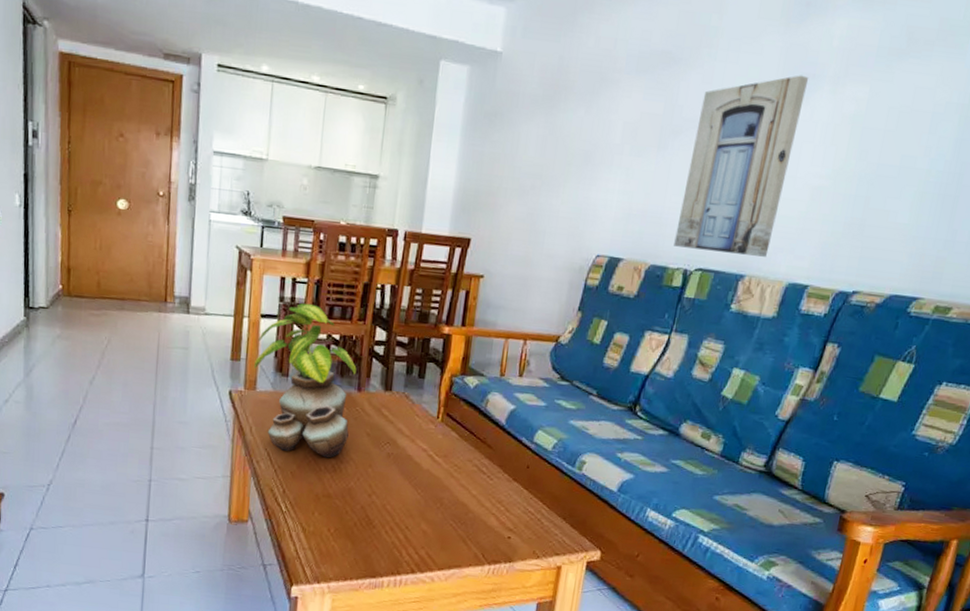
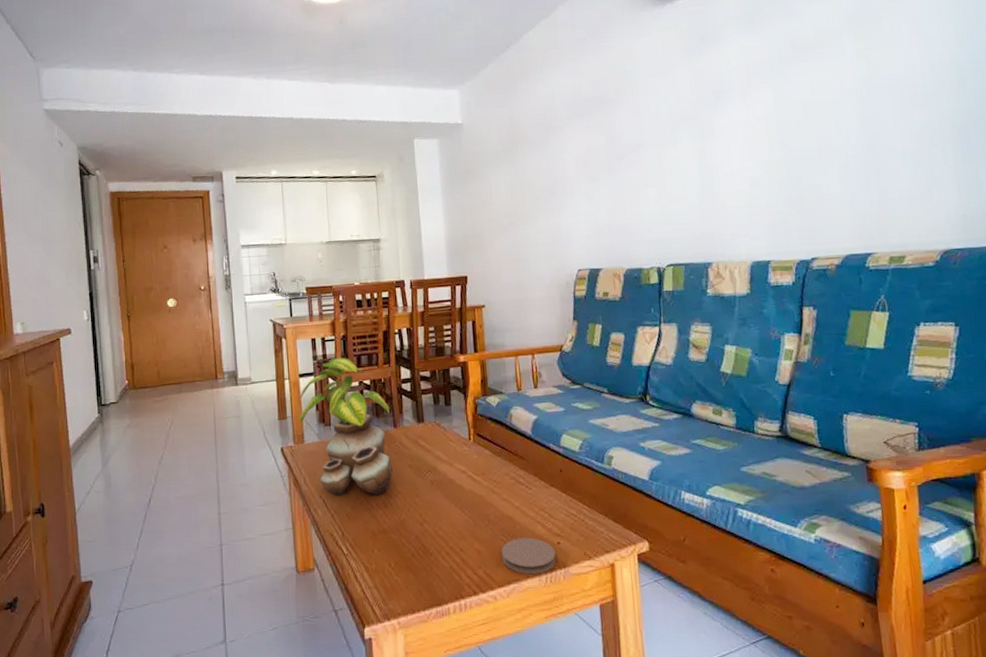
coaster: none [446,525,504,564] -> present [501,537,556,575]
wall art: present [674,75,809,257] -> none [635,93,727,250]

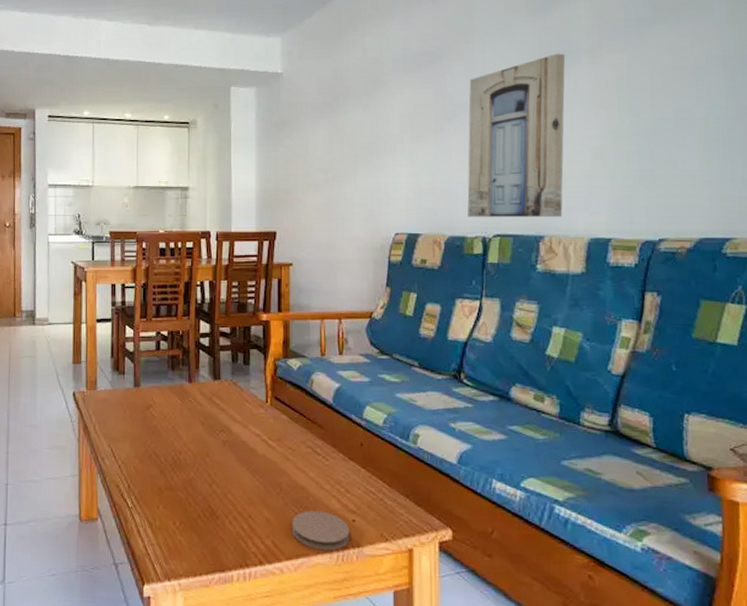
potted plant: present [300,357,393,495] -> none [94,305,186,450]
wall art: none [635,93,727,250] -> present [467,53,566,217]

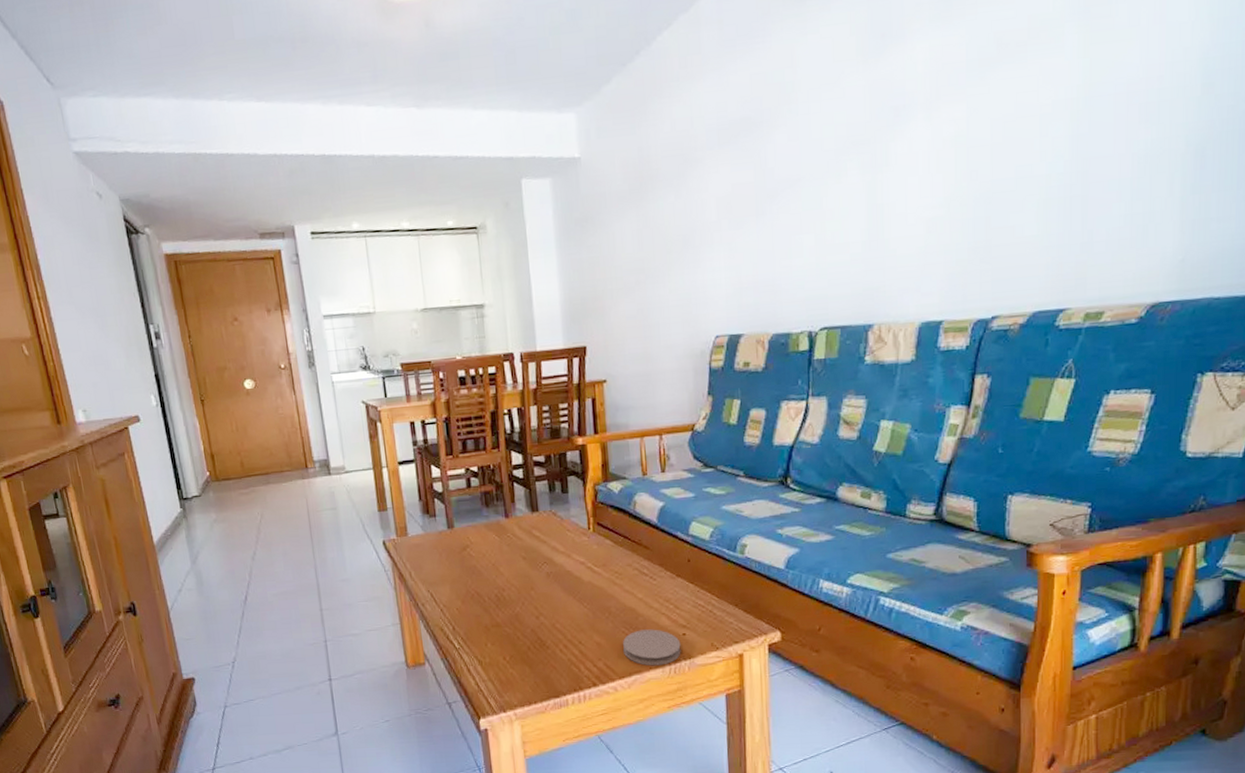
wall art: present [467,53,566,217] -> none [792,108,900,311]

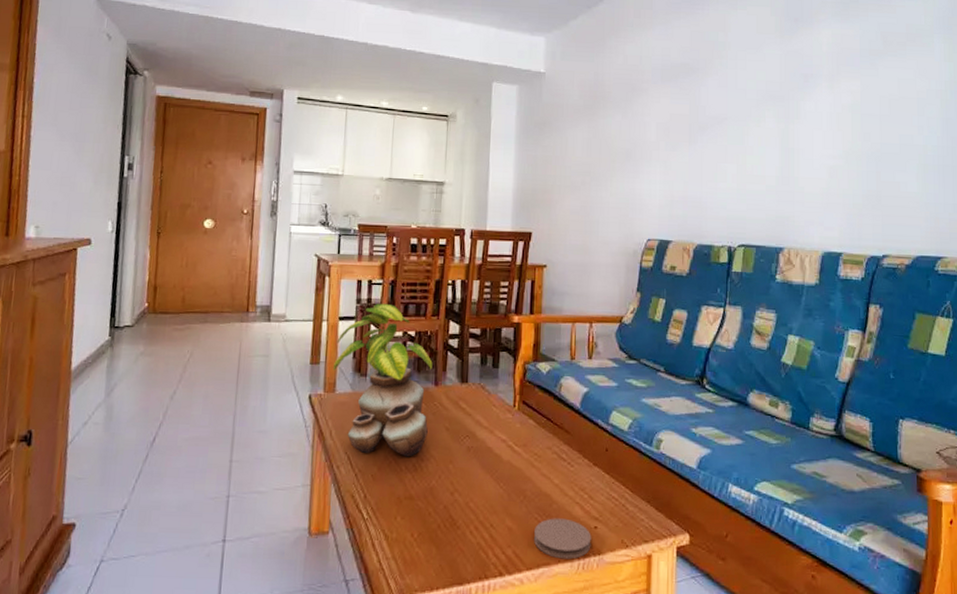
potted plant: none [400,442,505,589] -> present [333,303,433,457]

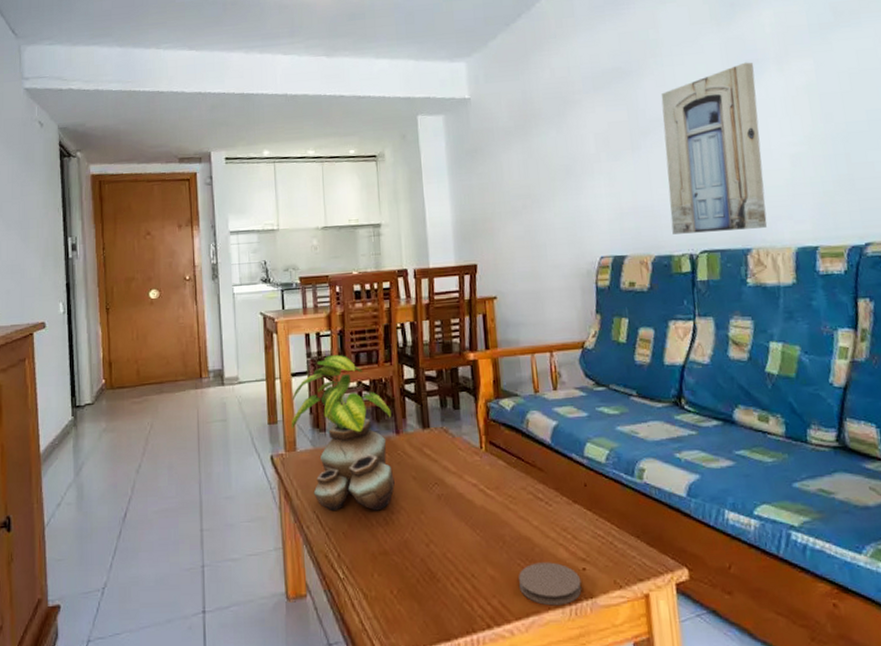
wall art: none [716,75,808,230] -> present [661,62,767,235]

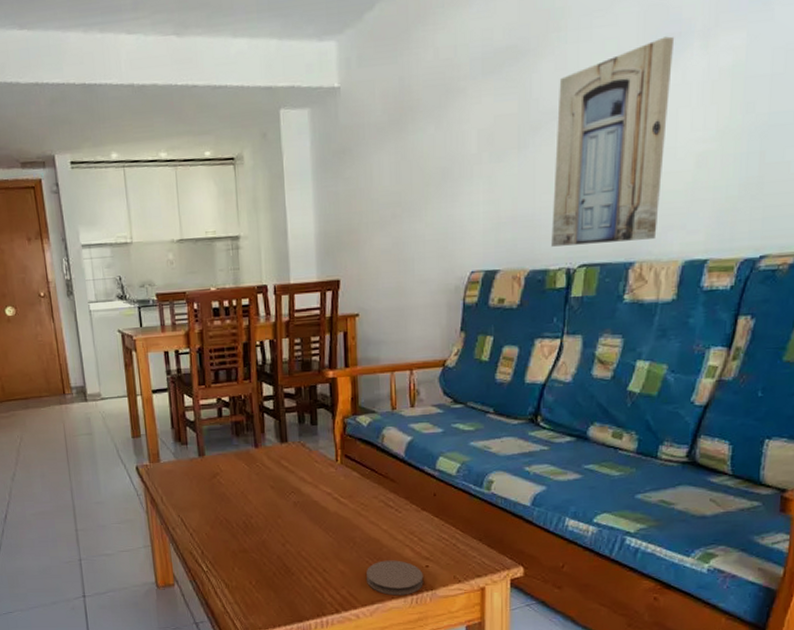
potted plant: present [292,354,395,511] -> none [153,372,254,516]

